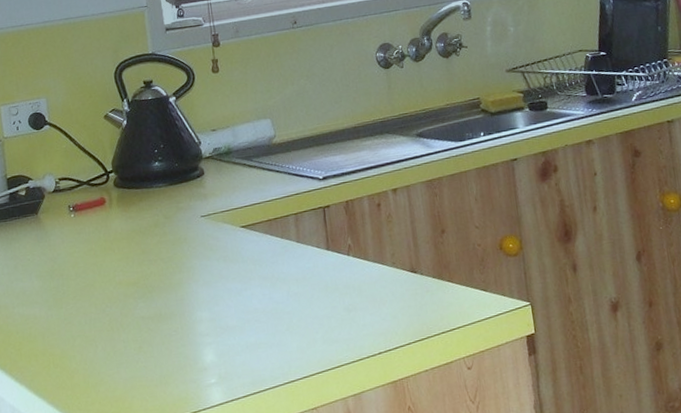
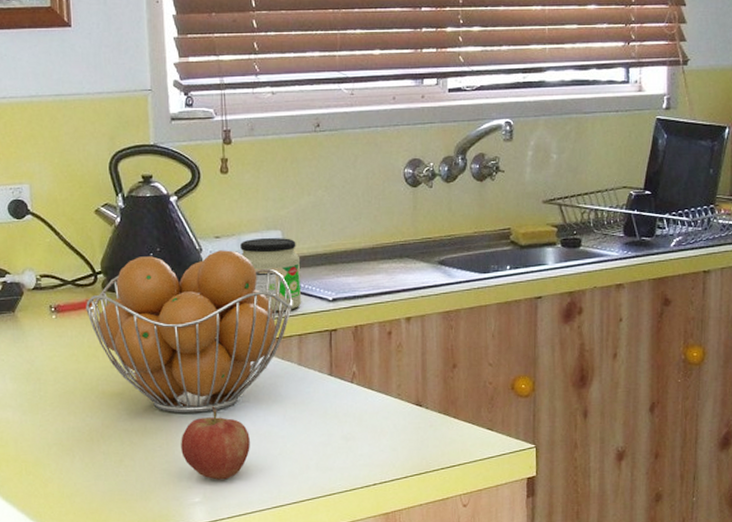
fruit basket: none [100,141,287,297] -> present [86,250,293,413]
apple: none [194,288,259,360] -> present [181,406,250,480]
jar: none [235,125,295,194] -> present [240,238,302,312]

